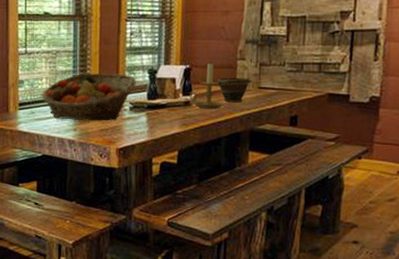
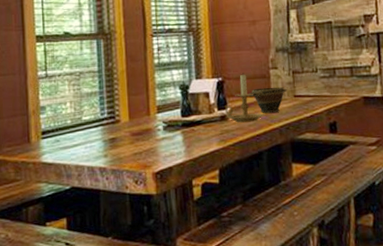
fruit basket: present [41,73,136,121] -> none [65,92,168,146]

